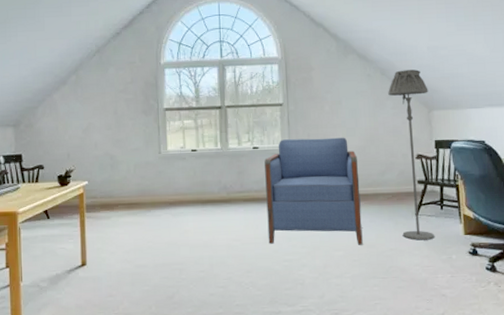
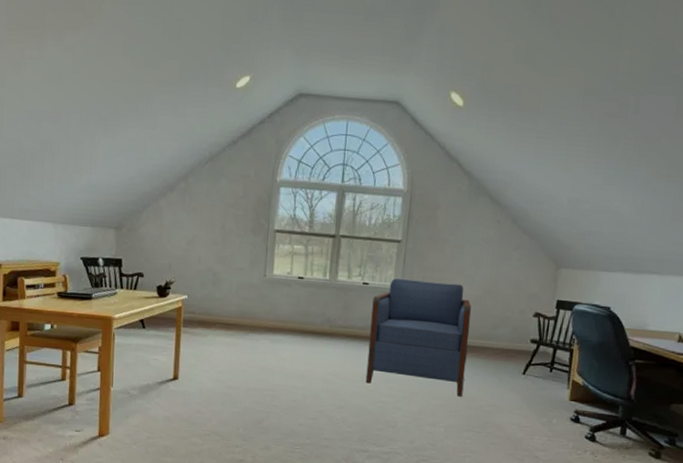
floor lamp: present [388,69,435,241] -> none [505,220,560,401]

